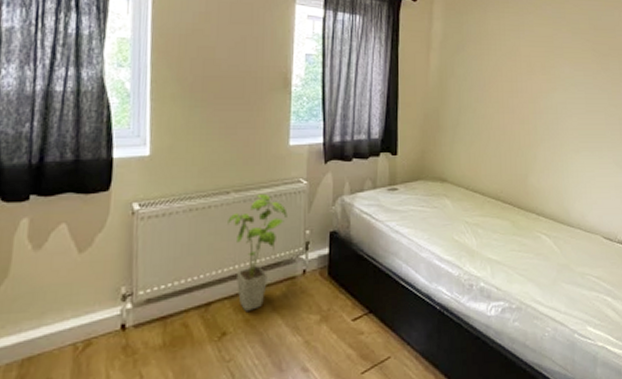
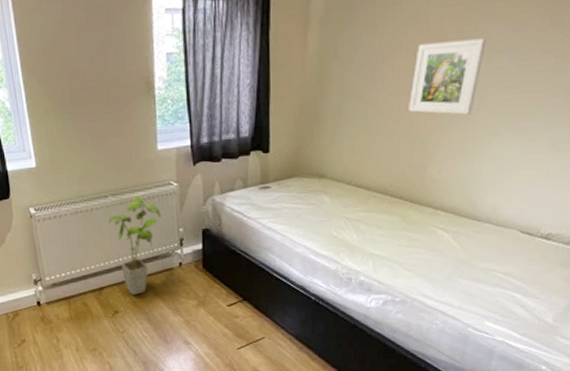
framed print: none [511,72,562,133] -> present [409,38,486,115]

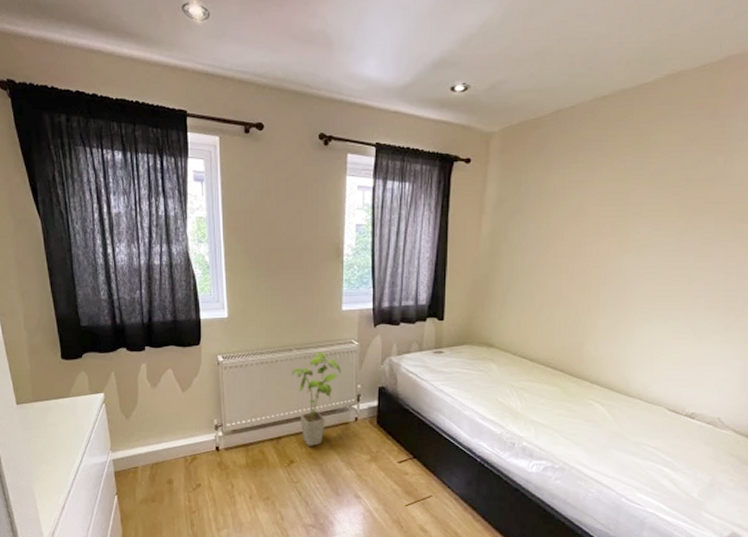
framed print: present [409,38,486,115] -> none [569,234,636,300]

